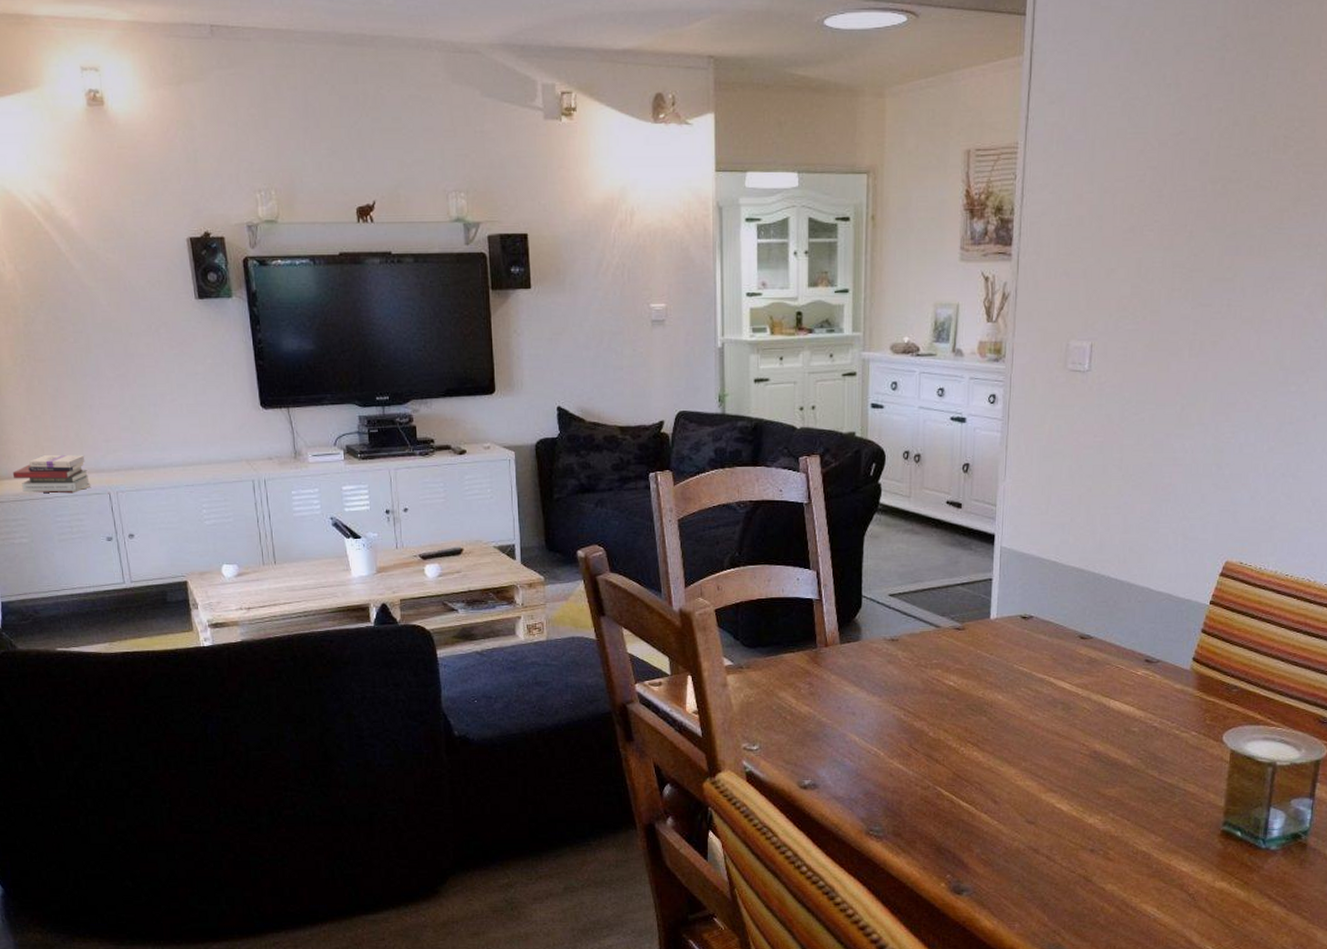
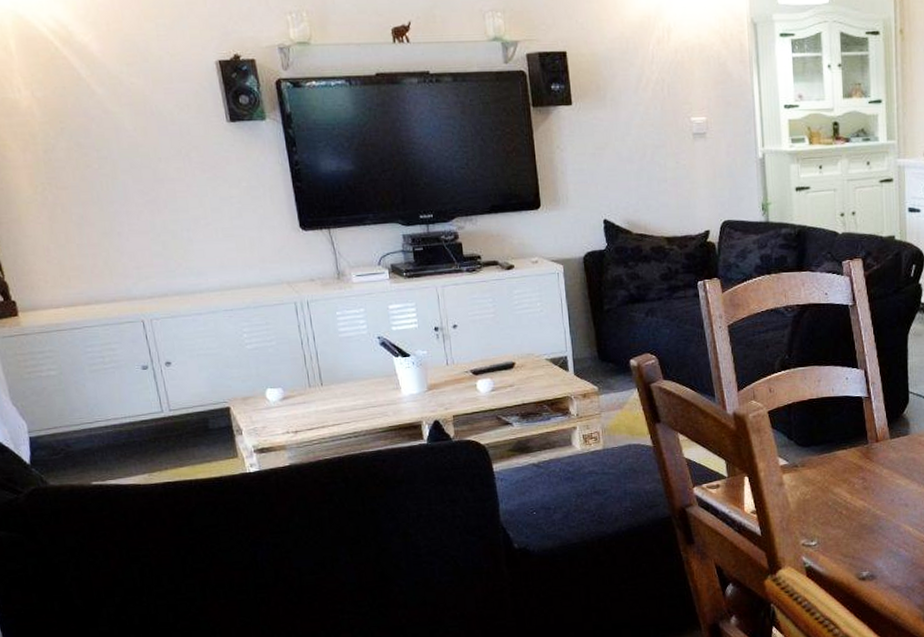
books: present [12,454,91,494] -> none [36,283,123,324]

